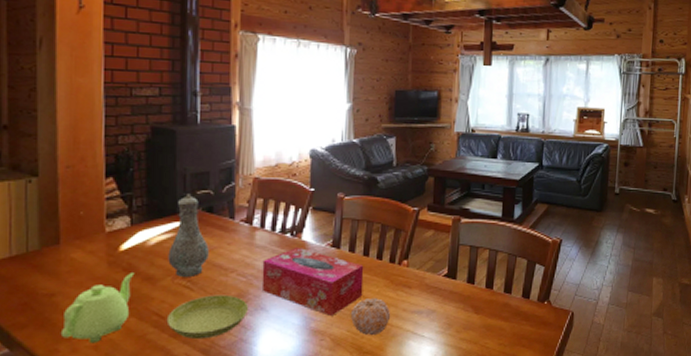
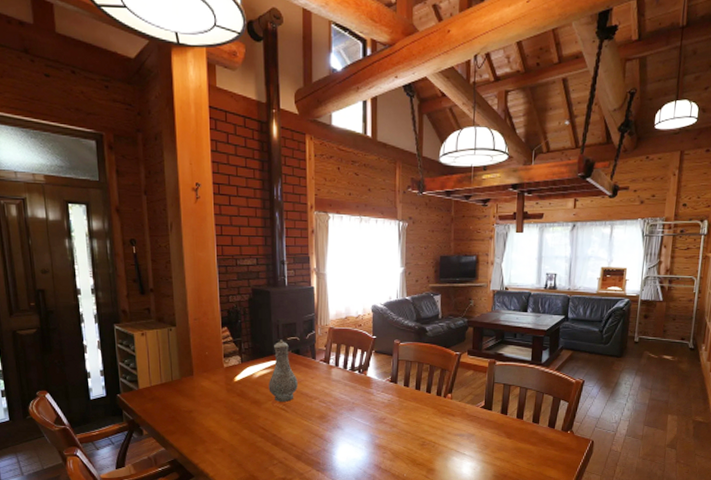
teapot: present [60,273,135,344] -> none [197,397,246,447]
saucer: present [166,294,248,340] -> none [269,416,328,448]
tissue box: present [261,246,364,316] -> none [337,381,416,435]
fruit: present [351,298,391,336] -> none [407,423,438,452]

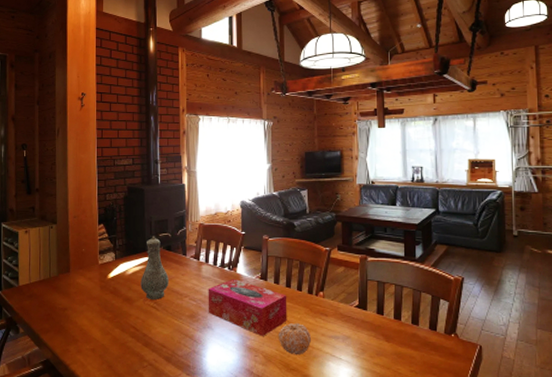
tissue box: none [337,381,416,435] -> present [208,278,287,336]
fruit: none [407,423,438,452] -> present [279,323,312,356]

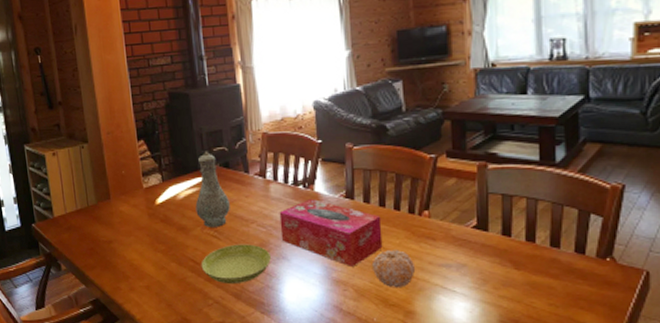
saucer: none [140,314,198,349] -> present [201,244,271,285]

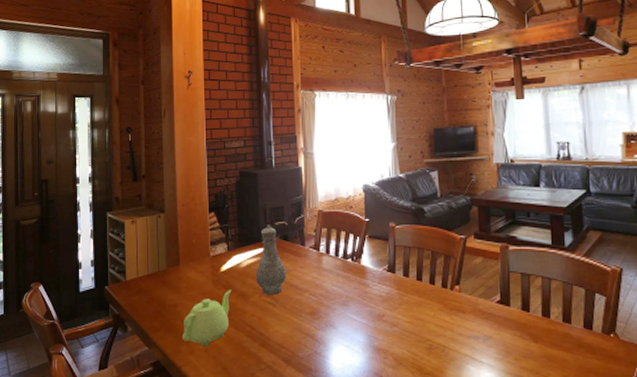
teapot: none [120,223,170,284] -> present [181,290,232,347]
saucer: present [201,244,271,285] -> none [256,311,320,350]
tissue box: present [279,198,383,266] -> none [329,270,419,336]
fruit: present [373,250,416,288] -> none [410,321,448,358]

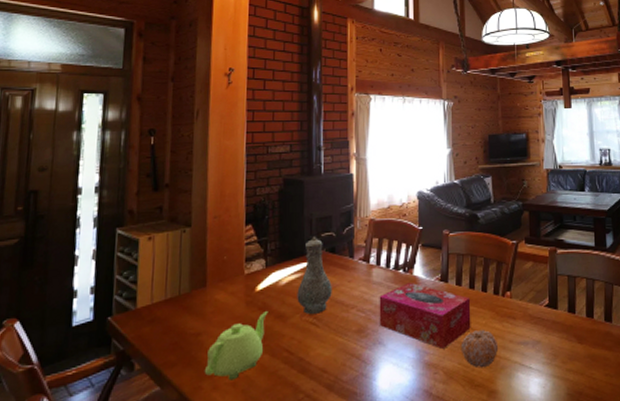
tissue box: none [329,270,419,336] -> present [379,282,471,349]
fruit: none [410,321,448,358] -> present [462,330,499,368]

